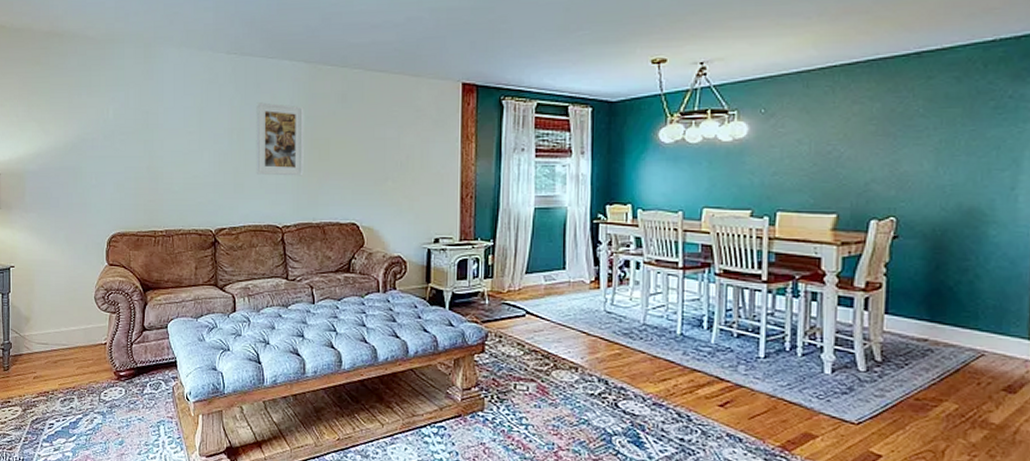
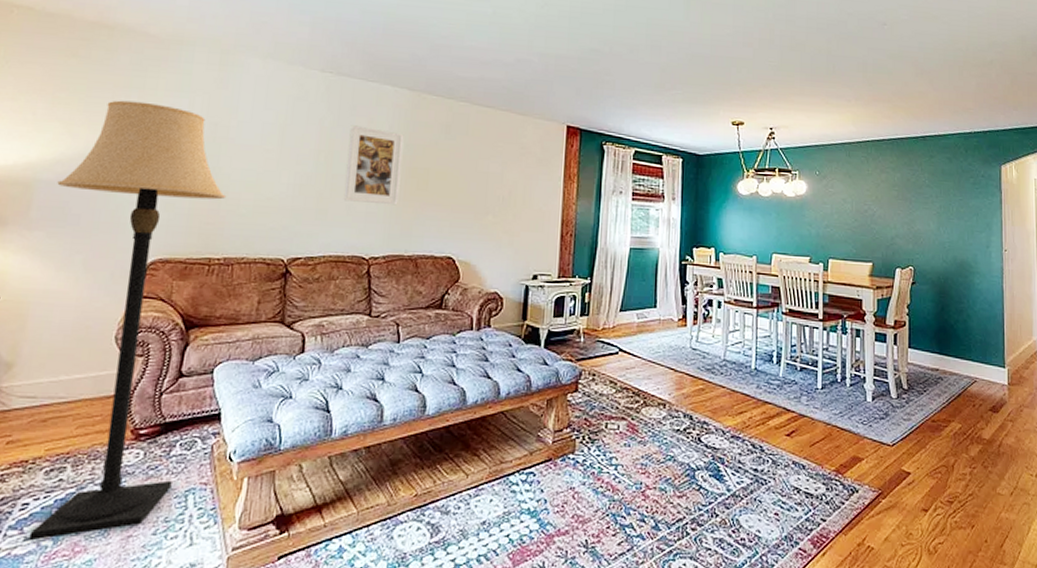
lamp: none [40,98,162,452] -> present [28,100,227,541]

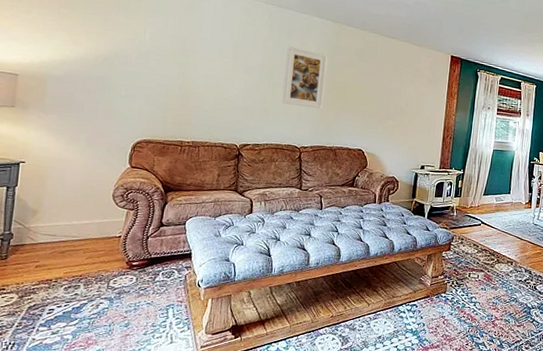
lamp: present [28,100,227,541] -> none [55,17,194,335]

